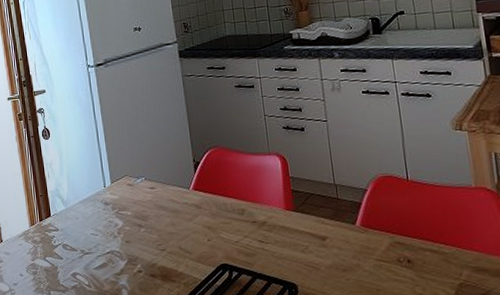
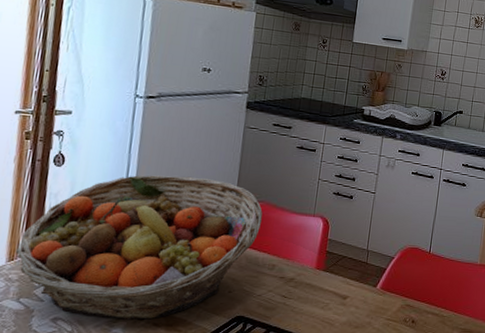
fruit basket: none [33,131,221,272] -> present [15,175,263,320]

